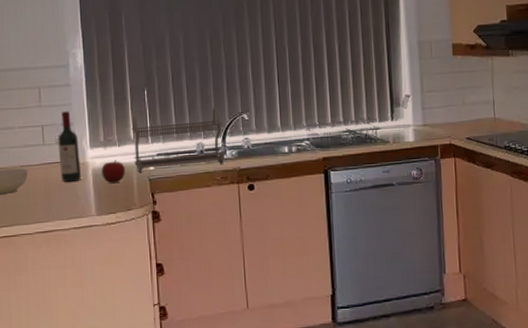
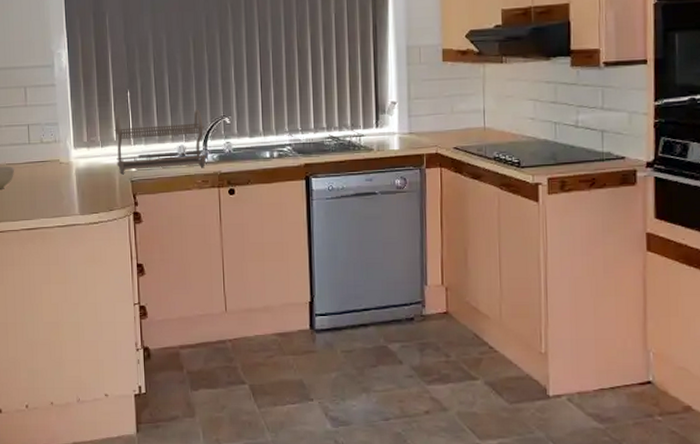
wine bottle: present [58,111,82,182] -> none [43,111,66,181]
fruit: present [101,159,125,184] -> none [85,160,108,184]

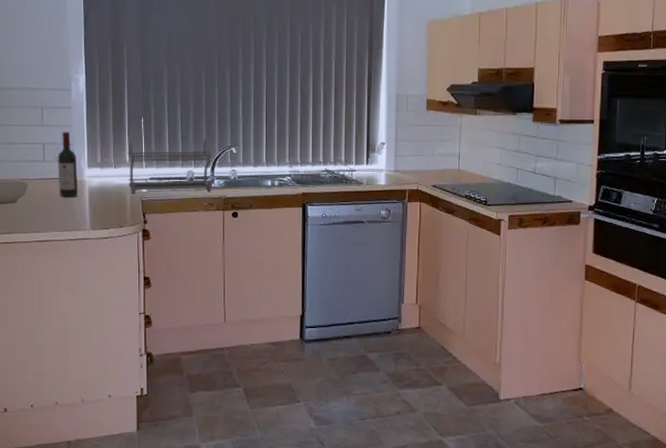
wine bottle: none [43,111,66,181] -> present [58,132,79,197]

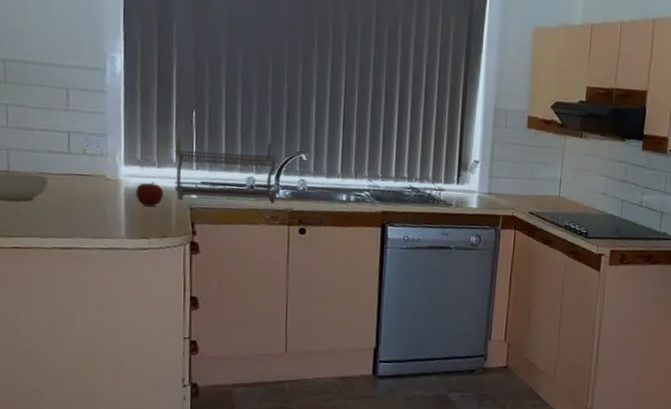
wine bottle: present [58,132,79,197] -> none [86,120,112,199]
fruit: none [97,180,120,202] -> present [136,181,163,207]

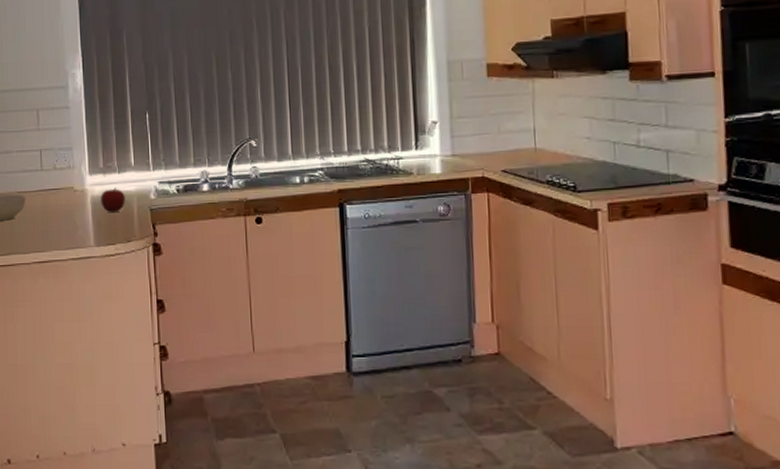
dish rack: present [174,134,278,203] -> none [132,131,232,202]

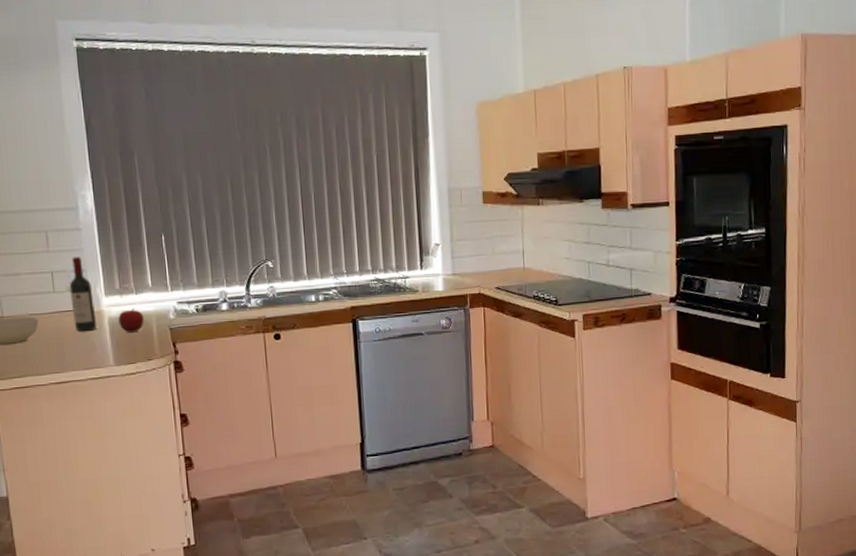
wine bottle: none [56,135,80,210] -> present [69,257,97,331]

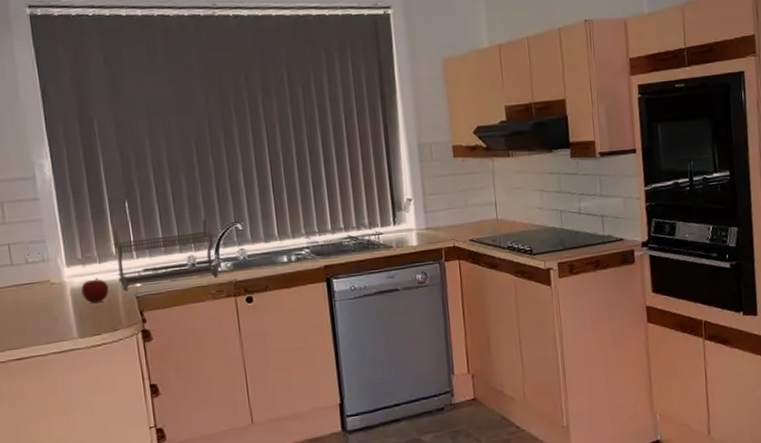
wine bottle: present [69,257,97,331] -> none [28,227,59,304]
dish rack: none [149,253,250,321] -> present [112,216,220,290]

